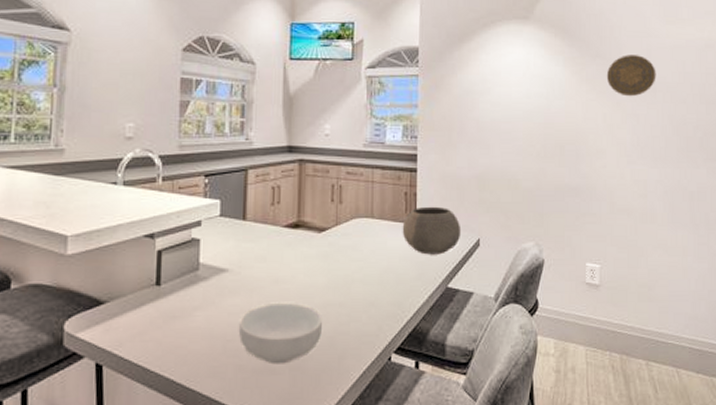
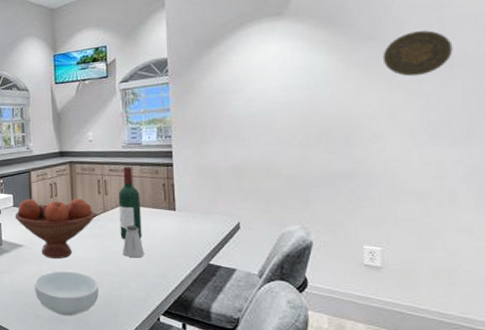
fruit bowl: none [220,206,327,287] -> present [15,198,96,258]
wine bottle: none [353,169,379,260] -> present [118,166,142,240]
saltshaker: none [354,242,379,283] -> present [122,225,145,258]
bowl: present [402,206,462,255] -> none [162,195,221,236]

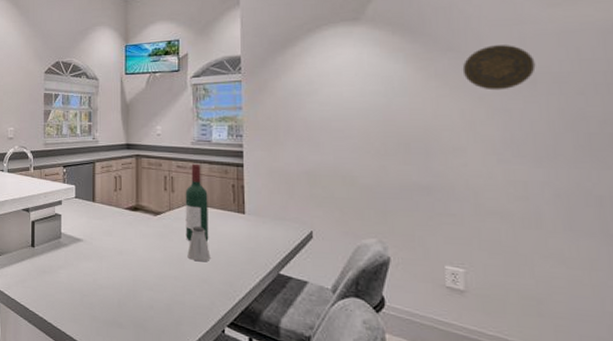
fruit bowl: present [15,198,96,258] -> none [76,191,161,257]
cereal bowl: present [35,271,99,316] -> none [93,270,160,321]

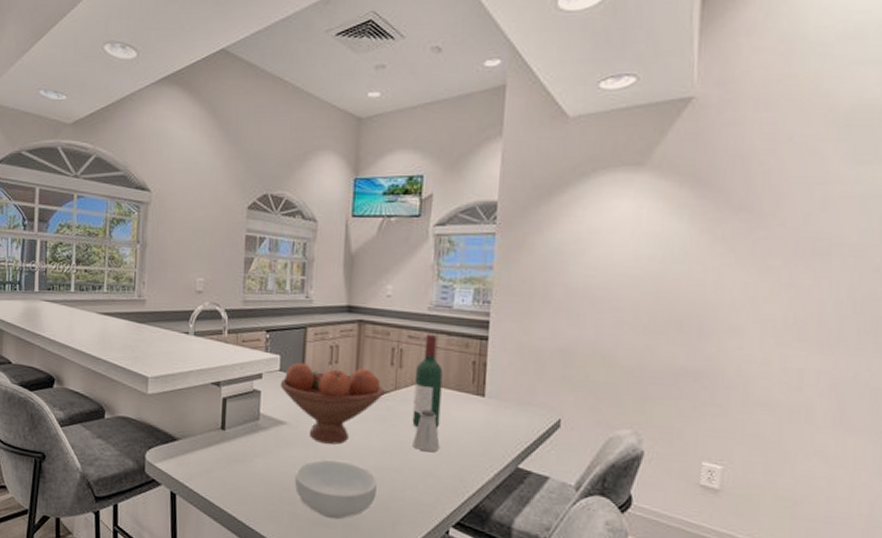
fruit bowl: none [76,191,161,257] -> present [280,362,385,445]
cereal bowl: none [93,270,160,321] -> present [295,459,377,520]
decorative plate: present [462,45,536,91] -> none [752,207,834,262]

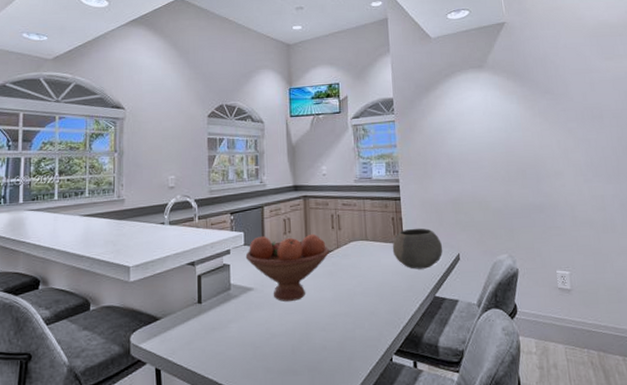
cereal bowl: present [295,459,377,520] -> none [265,314,332,367]
wine bottle: present [412,333,443,428] -> none [351,200,374,277]
saltshaker: present [412,410,440,452] -> none [355,261,377,295]
bowl: none [467,378,539,432] -> present [392,228,443,269]

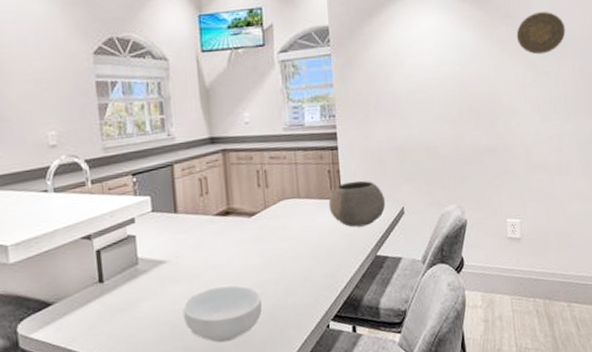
fruit bowl: present [245,233,330,302] -> none [154,193,256,273]
cereal bowl: none [265,314,332,367] -> present [183,285,262,343]
decorative plate: none [556,88,602,125] -> present [516,12,566,55]

